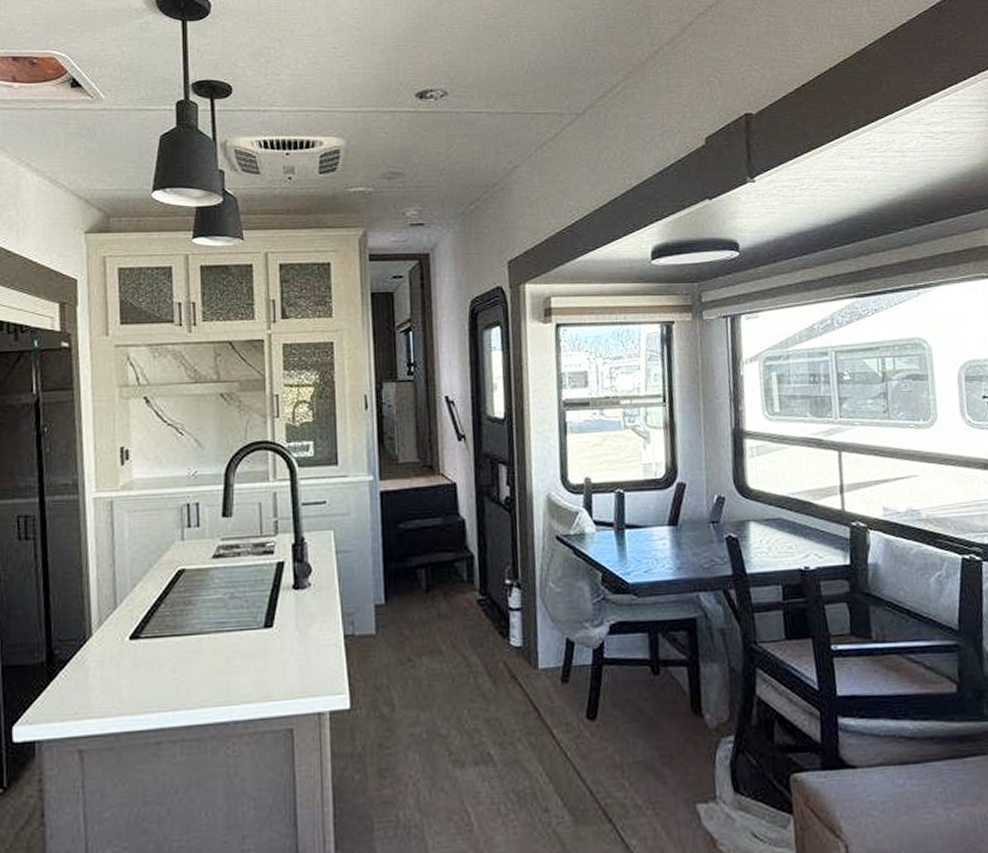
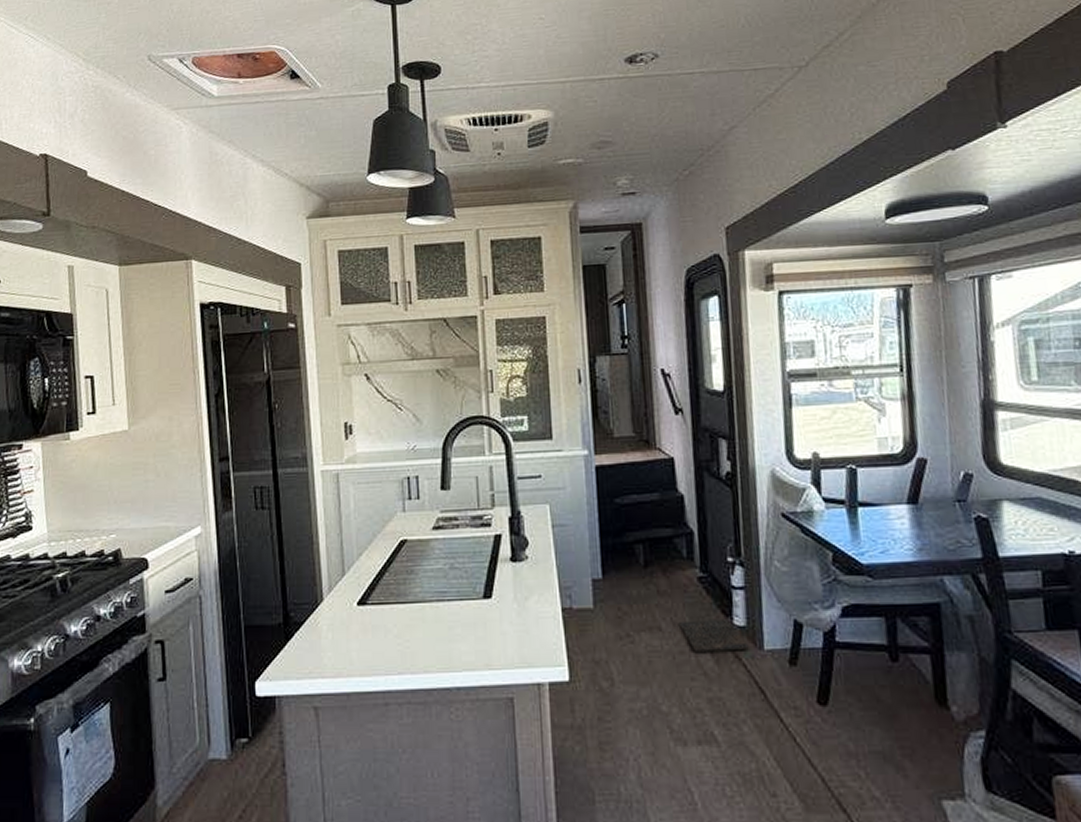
door mat: none [459,640,524,674] -> present [679,619,749,652]

